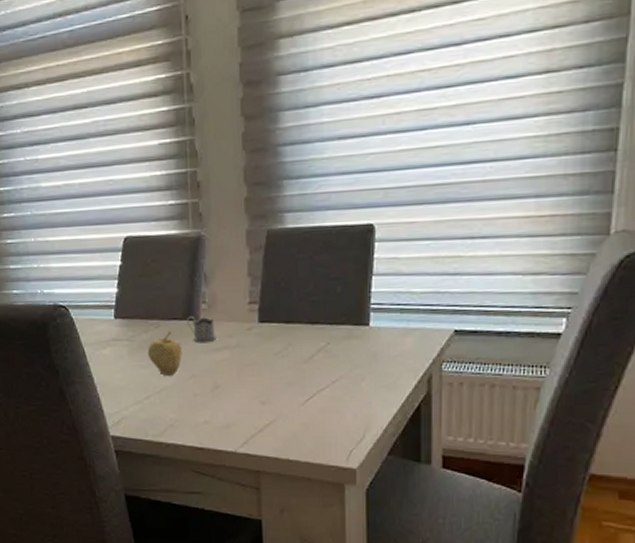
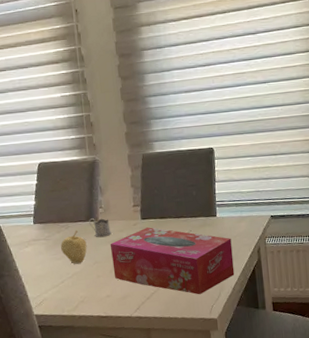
tissue box: none [213,334,389,434] -> present [110,227,235,295]

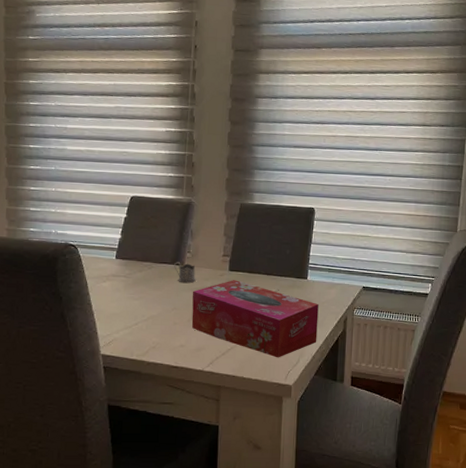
fruit: present [61,230,87,264] -> none [140,272,168,307]

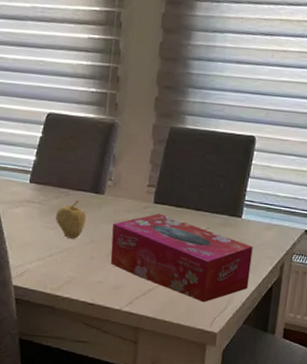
fruit: none [140,272,168,307] -> present [56,200,86,239]
tea glass holder: present [174,262,196,284] -> none [93,190,117,215]

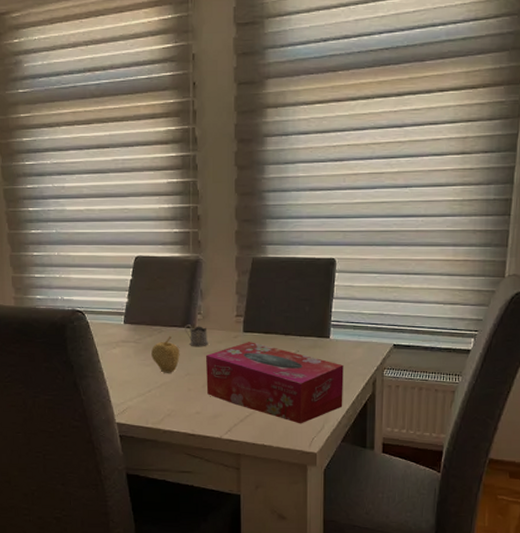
tea glass holder: none [93,190,117,215] -> present [185,324,209,347]

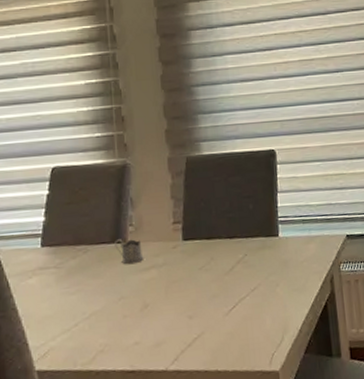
fruit: present [151,336,180,373] -> none [76,255,111,300]
tissue box: present [205,342,344,424] -> none [141,250,302,340]

